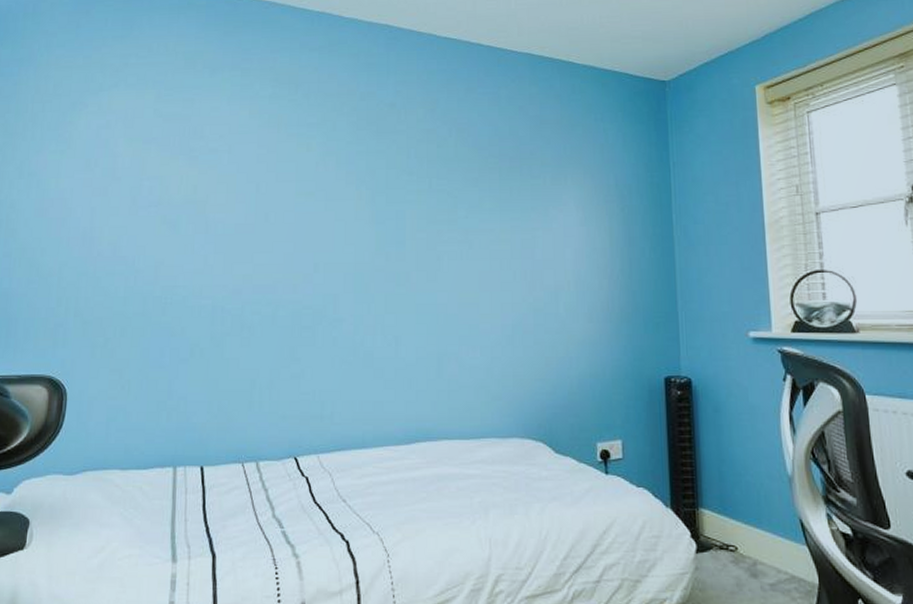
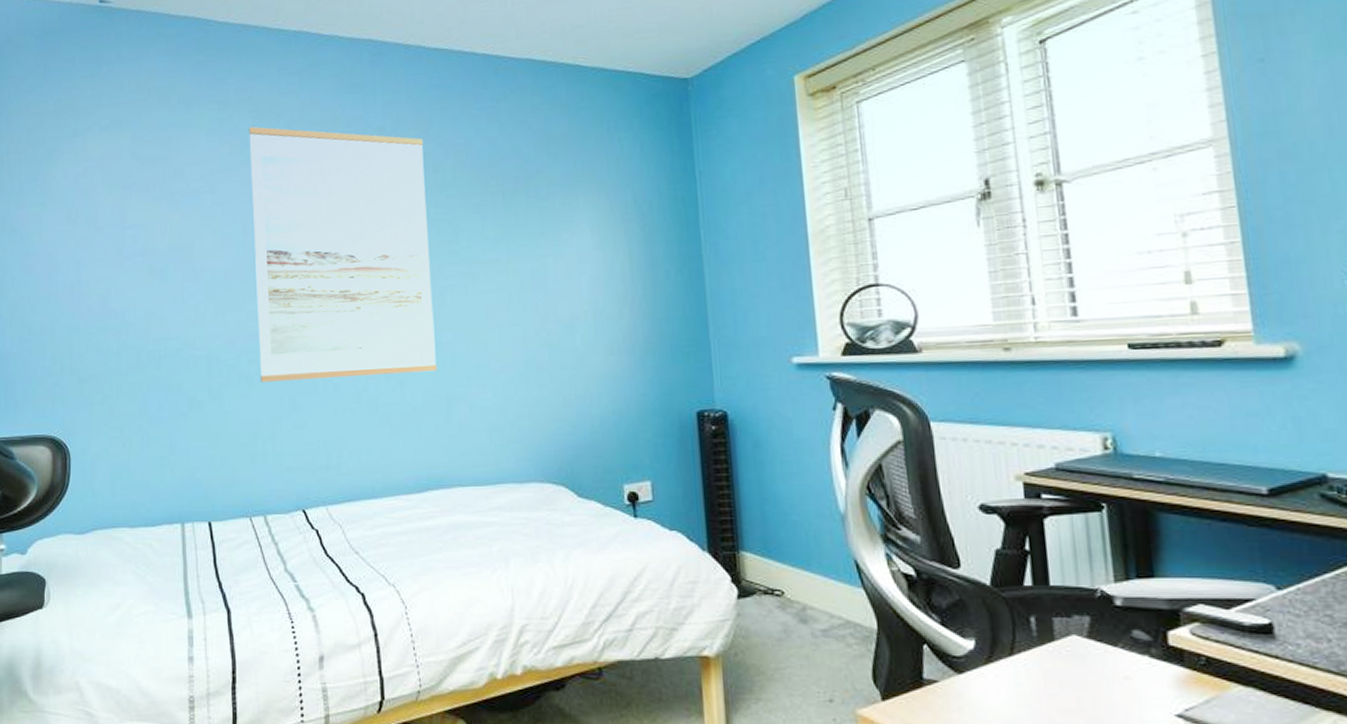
wall art: none [262,94,430,333] -> present [249,126,437,382]

